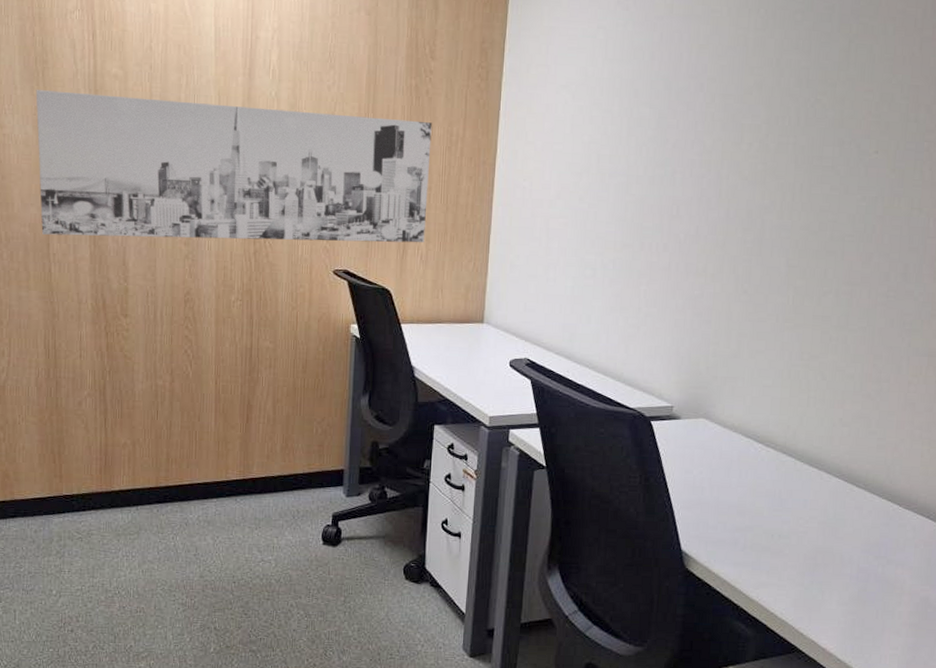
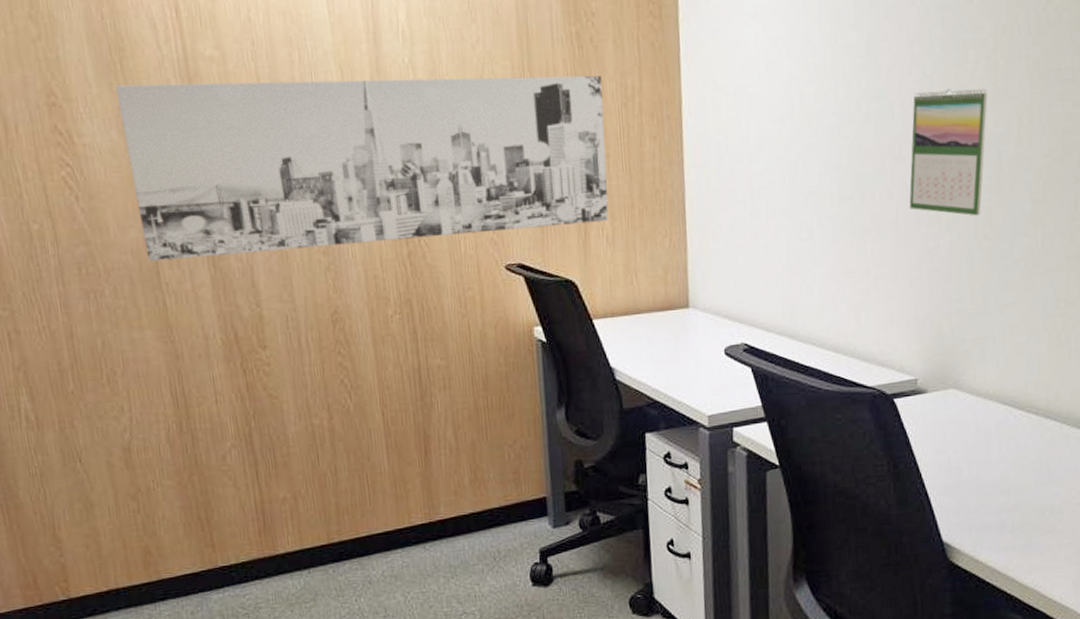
calendar: none [680,163,758,273] -> present [909,88,988,216]

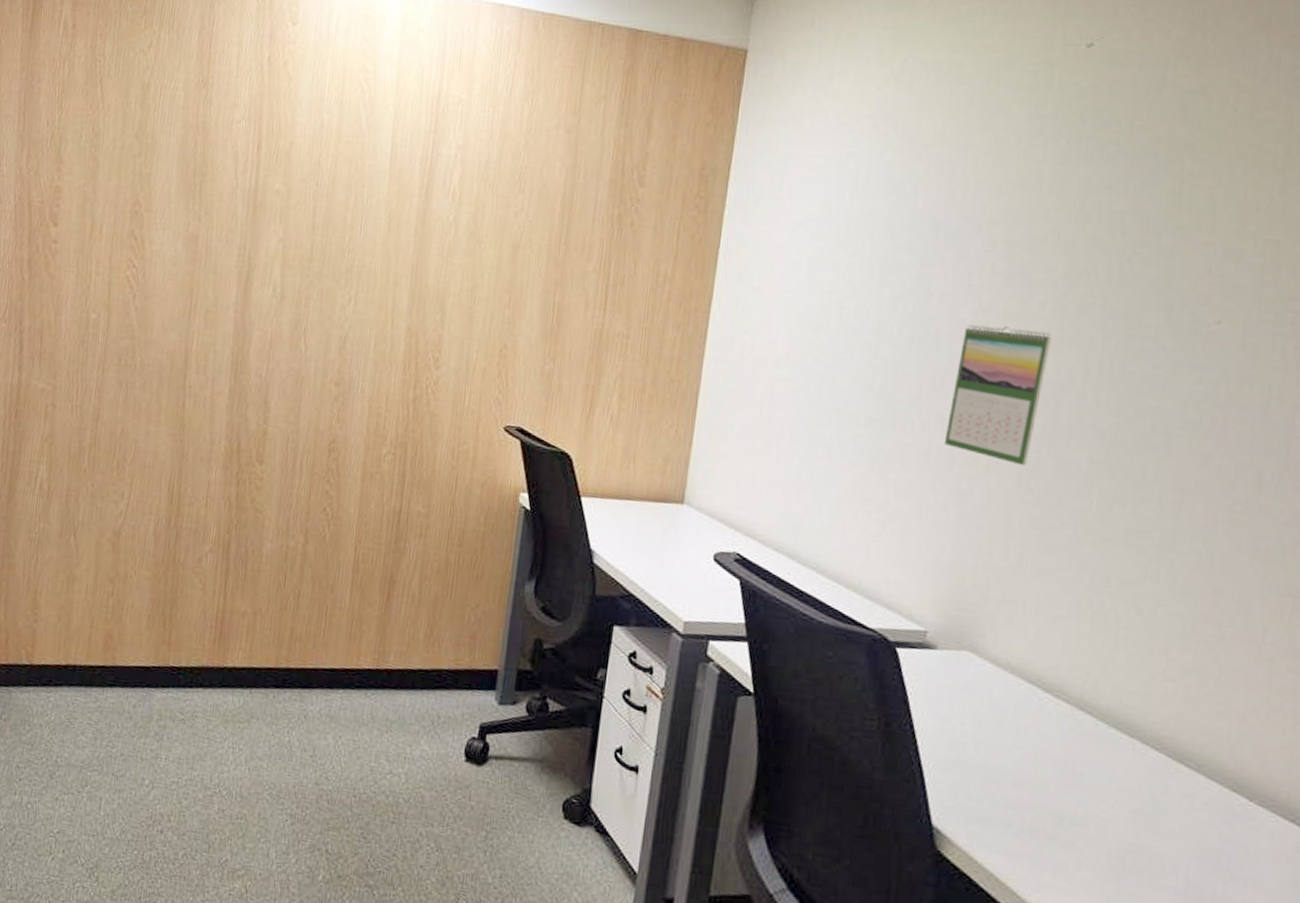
wall art: present [115,75,609,261] -> none [179,204,635,402]

